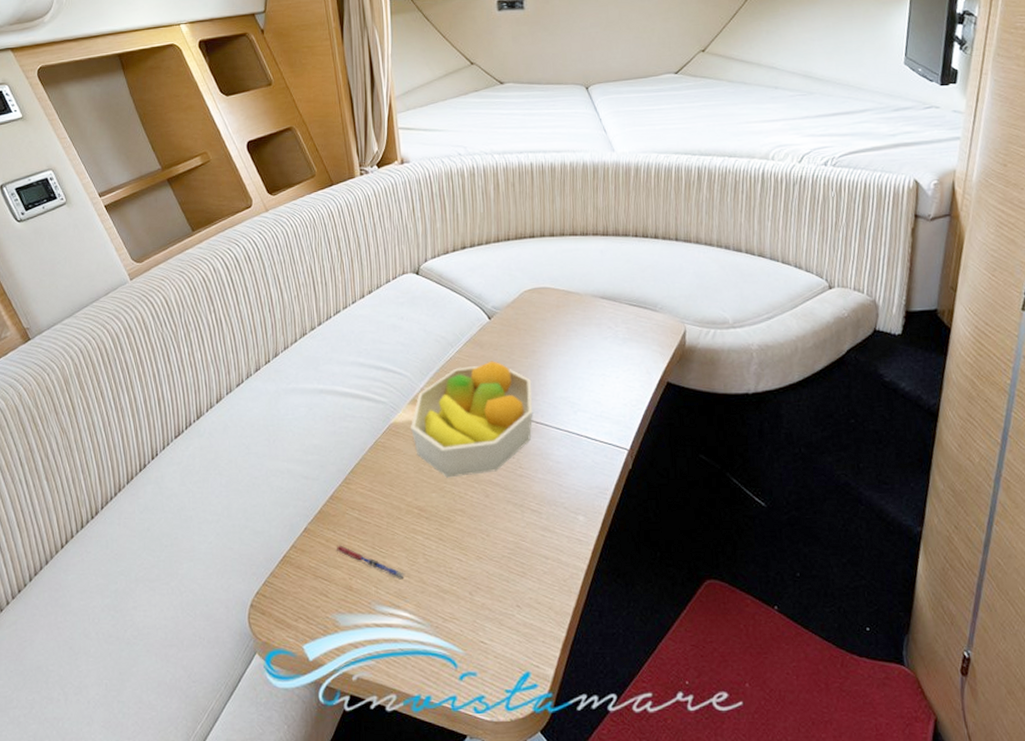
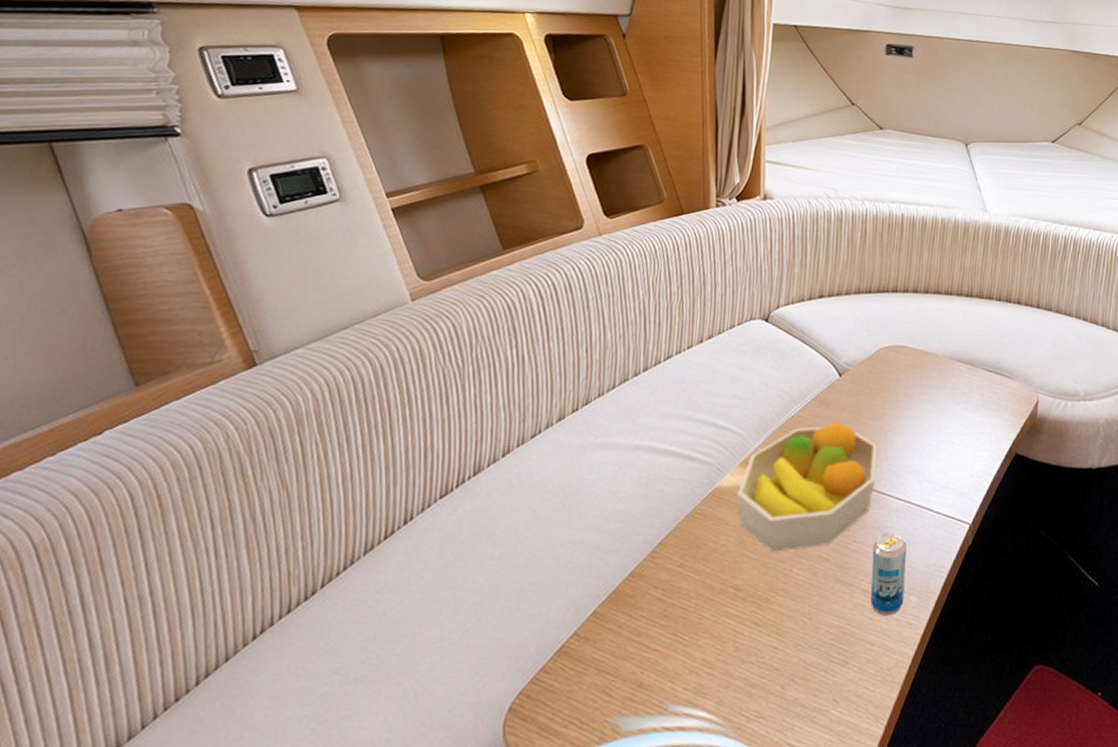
pen: present [336,545,406,580] -> none [628,631,710,673]
beverage can: none [537,459,572,534] -> present [870,533,907,616]

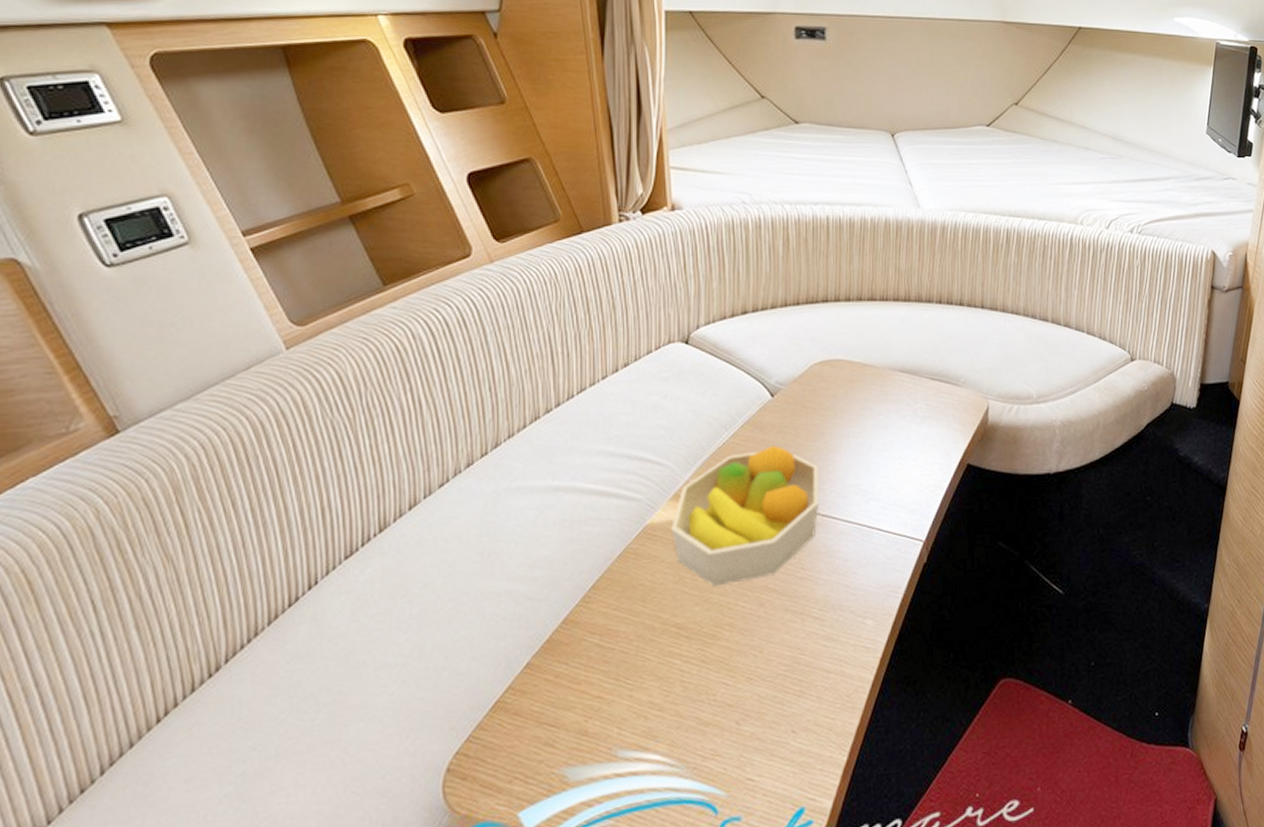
beverage can: present [870,533,907,616] -> none [822,556,859,643]

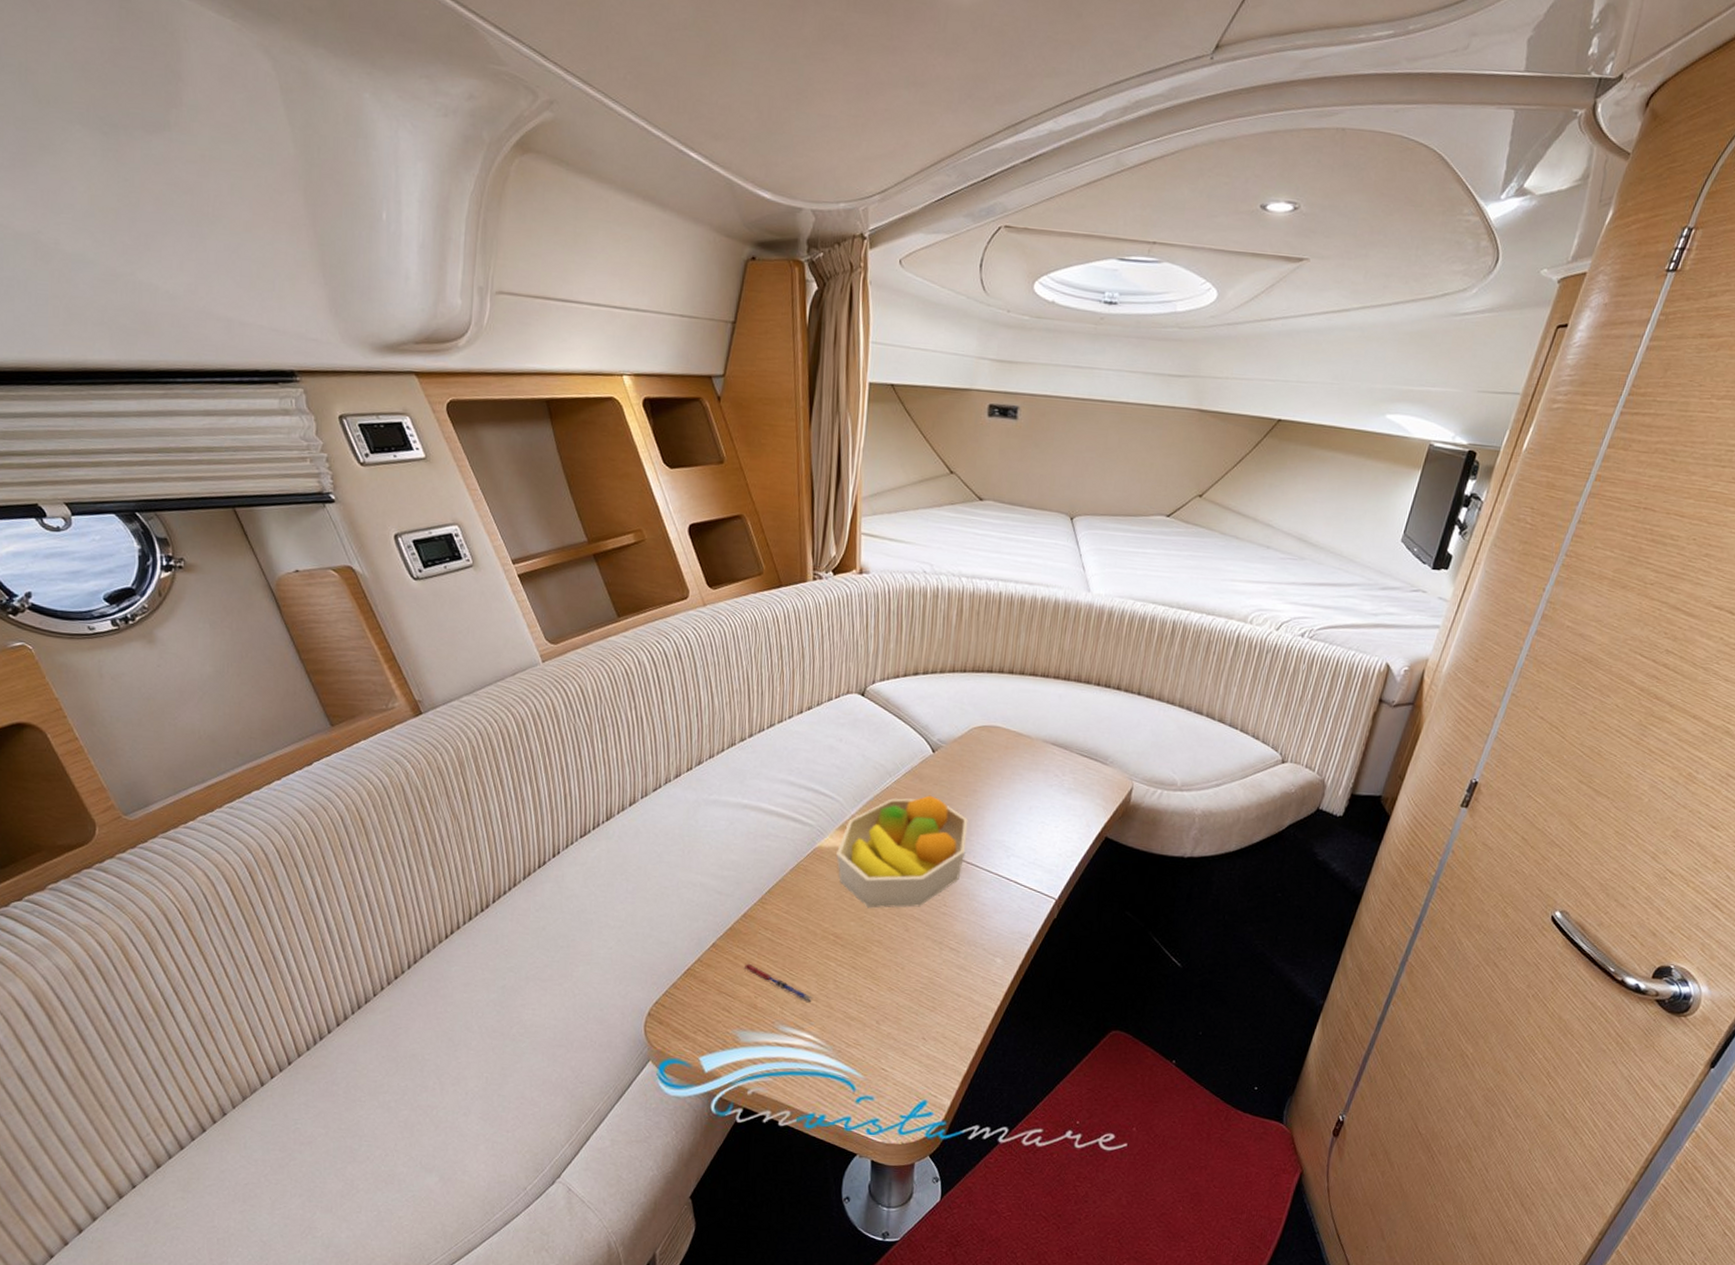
pen: none [568,680,658,716] -> present [743,963,814,1003]

